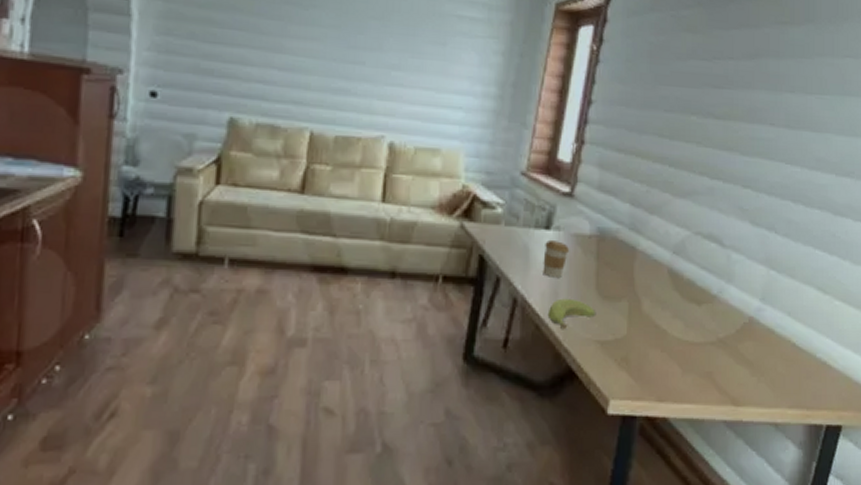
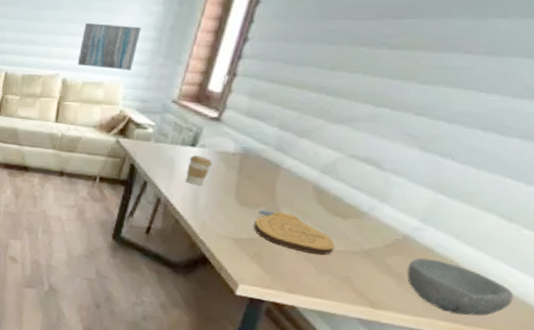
wall art: none [406,72,481,134] -> present [77,23,141,71]
banana: present [547,298,596,330] -> none [187,201,234,226]
cutting board: none [617,302,694,351] -> present [253,209,335,256]
bowl: none [756,341,838,399] -> present [406,257,514,317]

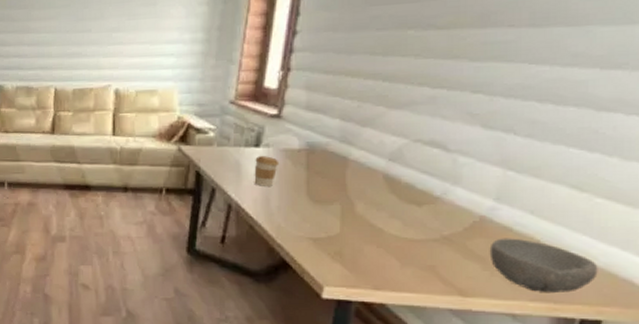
wall art: present [77,23,141,71] -> none [128,29,189,76]
cutting board: present [253,209,335,256] -> none [329,205,414,247]

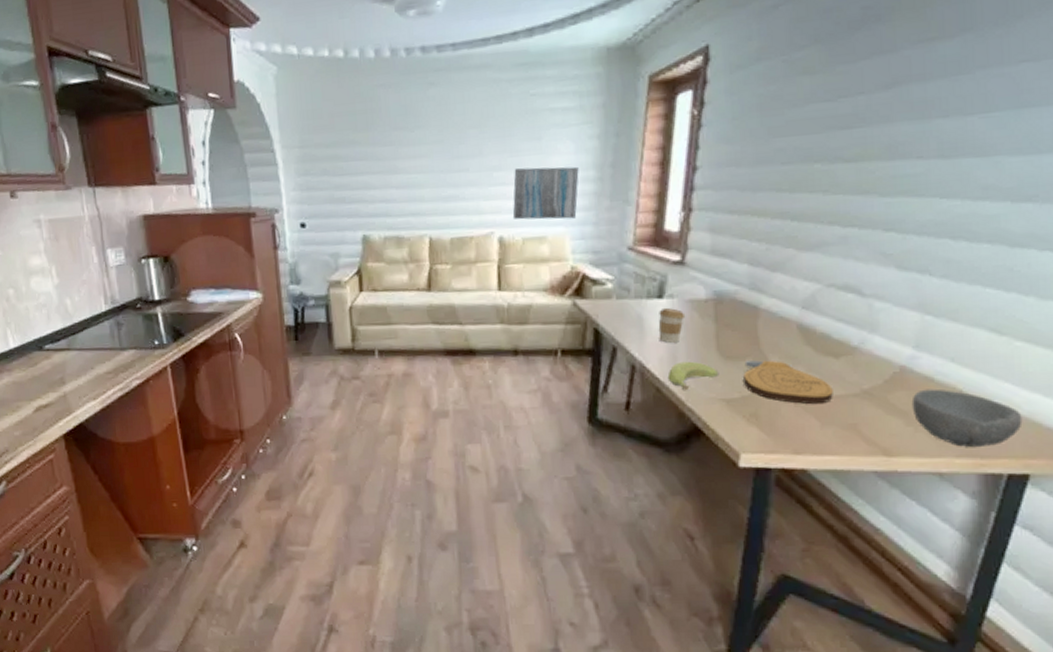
wall art: none [128,29,189,76] -> present [512,166,579,220]
banana: none [260,203,308,229] -> present [667,361,719,391]
cutting board: none [329,205,414,247] -> present [742,360,833,405]

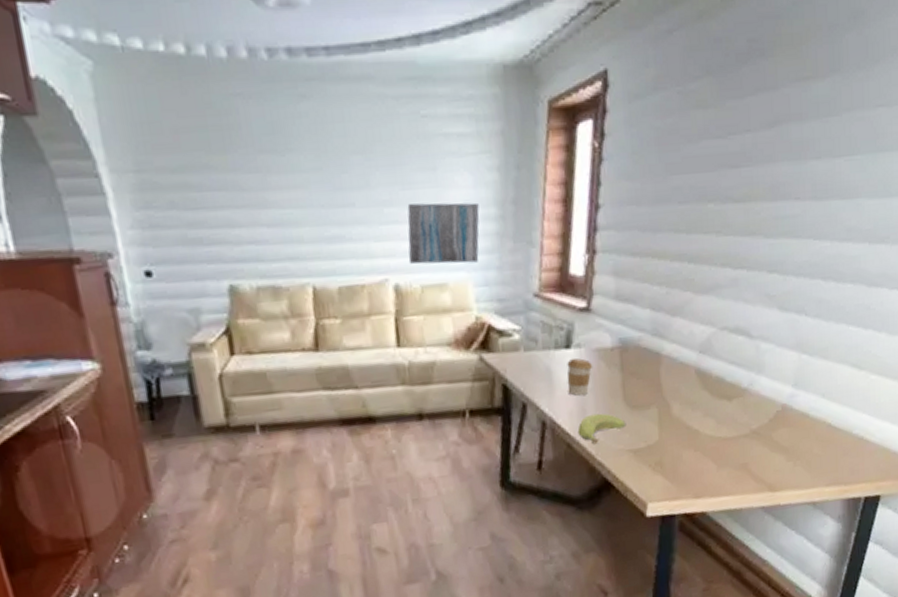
cutting board: present [742,360,833,405] -> none [647,406,727,449]
bowl: present [911,389,1023,448] -> none [791,424,876,476]

